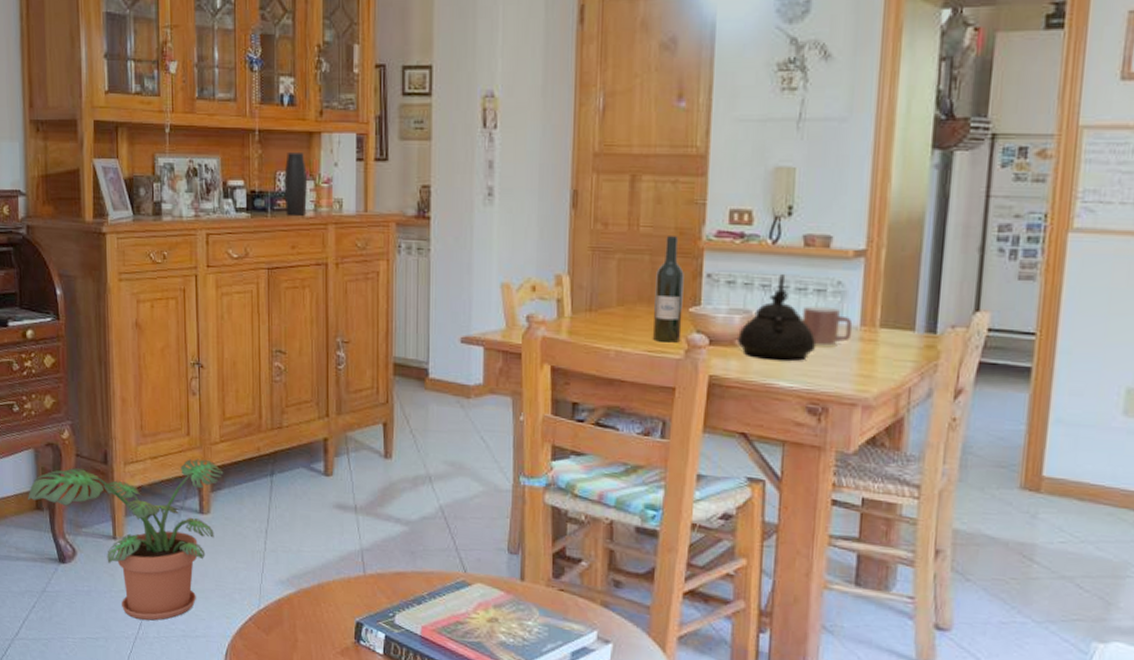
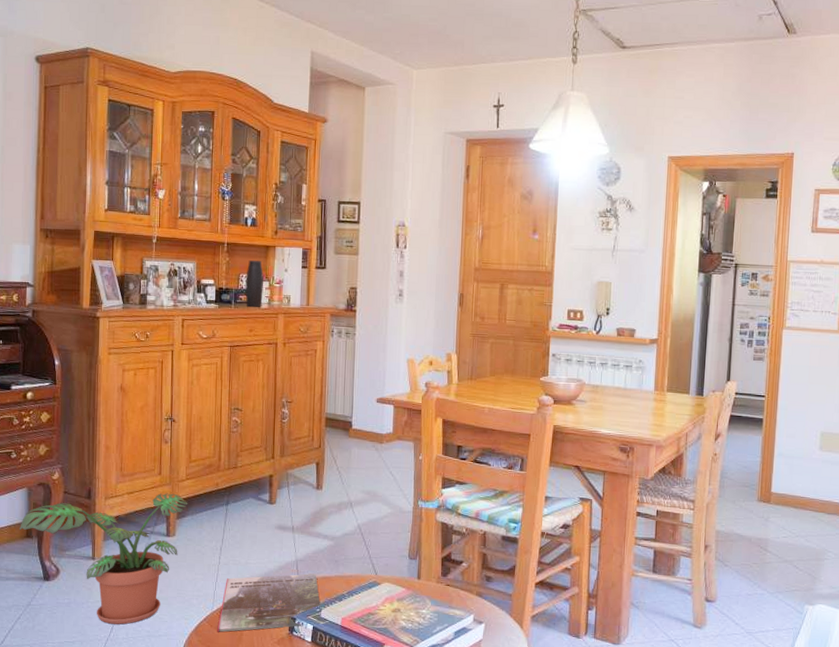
magazine: none [265,567,394,637] -> present [217,573,320,632]
wine bottle: present [652,236,684,343] -> none [514,327,537,402]
teakettle: present [738,274,817,361] -> none [573,355,626,415]
mug: present [802,305,853,348] -> none [616,376,650,406]

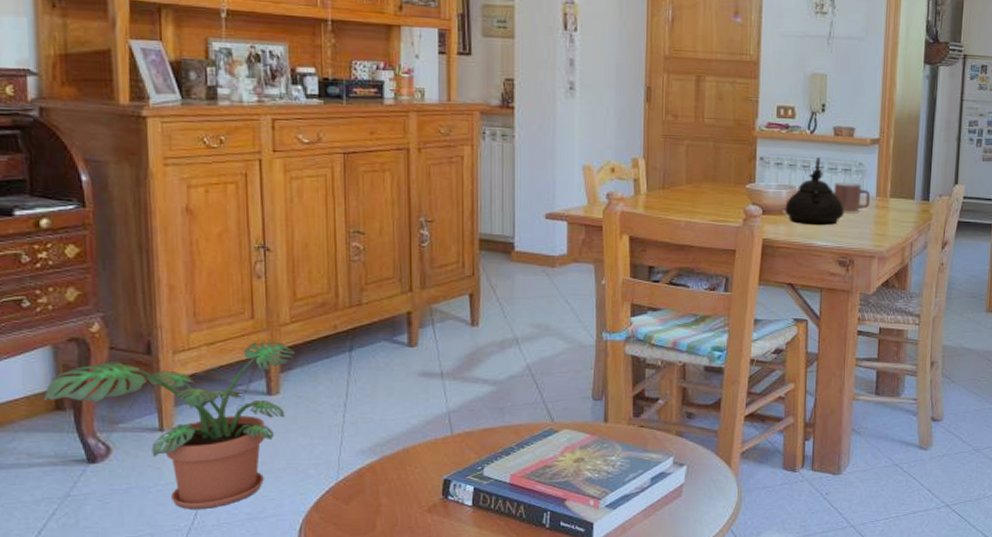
magazine: present [217,573,320,632] -> none [345,425,482,506]
vase: present [245,260,264,308] -> none [360,43,386,104]
teakettle: none [573,355,626,415] -> present [785,158,845,225]
mug: none [616,376,650,406] -> present [834,182,871,214]

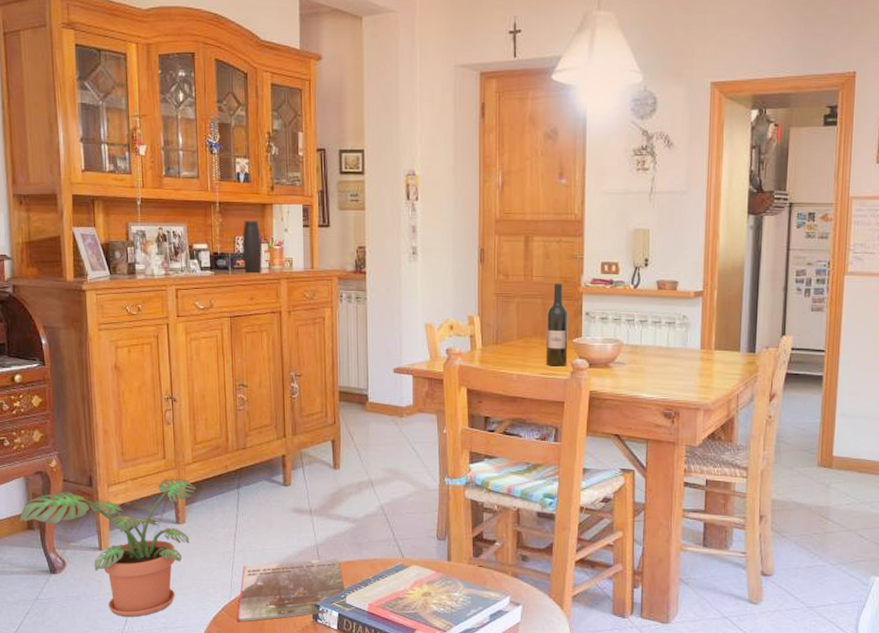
magazine: none [345,425,482,506] -> present [236,558,345,622]
vase: none [360,43,386,104] -> present [242,221,262,274]
wine bottle: none [716,126,742,213] -> present [545,284,568,367]
teakettle: present [785,158,845,225] -> none [611,311,669,377]
mug: present [834,182,871,214] -> none [658,335,695,366]

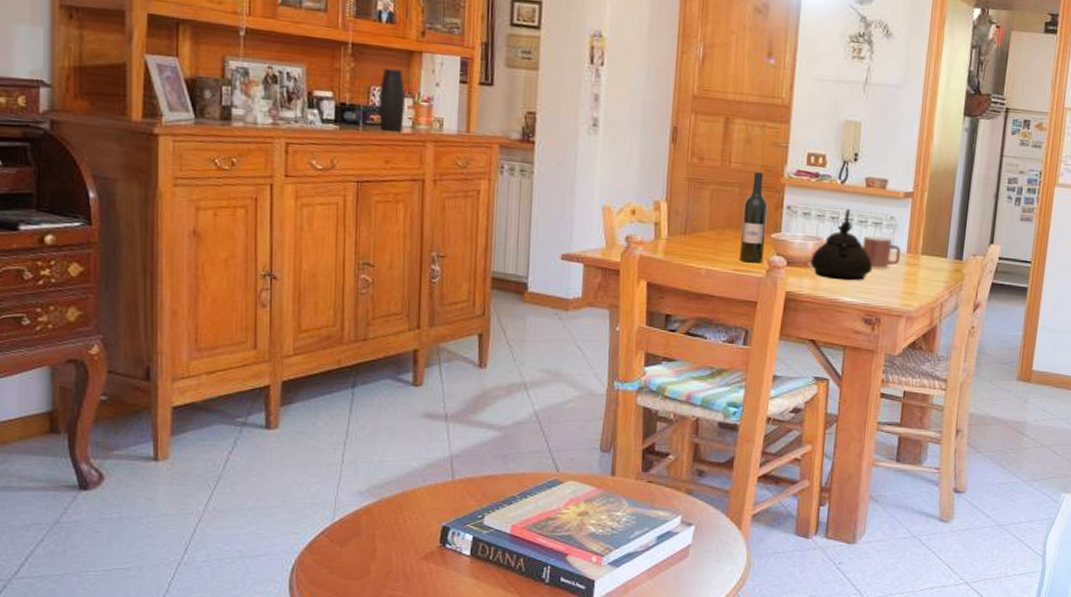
potted plant: present [20,477,197,617] -> none [39,372,297,544]
magazine: present [236,558,345,622] -> none [340,471,483,548]
teakettle: none [611,311,669,377] -> present [810,209,873,280]
mug: none [658,335,695,366] -> present [863,235,902,270]

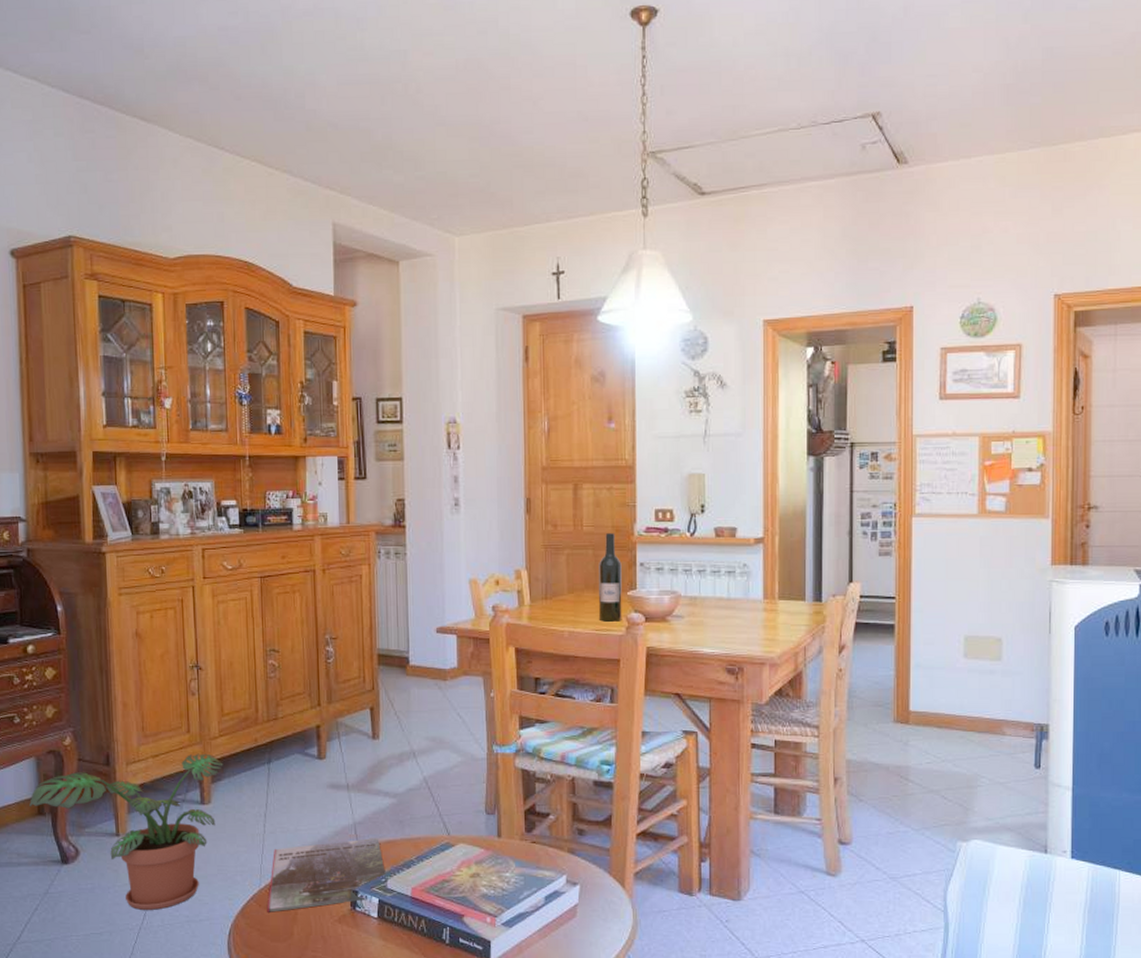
potted plant: none [39,372,297,544] -> present [29,753,224,910]
magazine: none [340,471,483,548] -> present [267,837,386,912]
vase: present [378,68,405,132] -> none [273,475,295,530]
teakettle: present [810,209,873,280] -> none [668,561,731,631]
mug: present [863,235,902,270] -> none [718,585,758,618]

